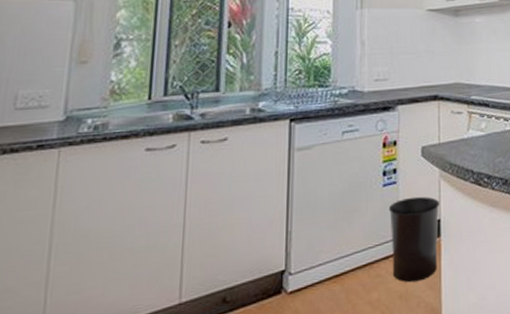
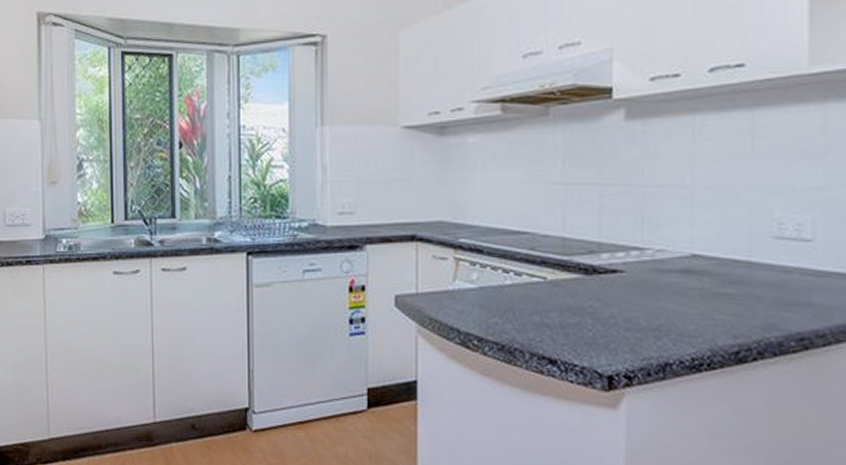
waste bin: present [388,196,439,282] -> none [356,351,416,444]

